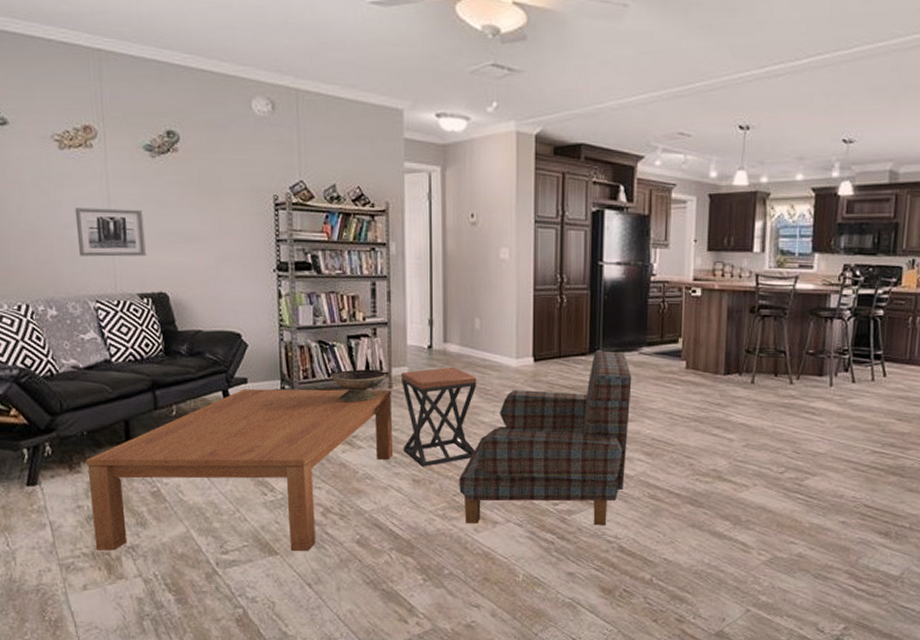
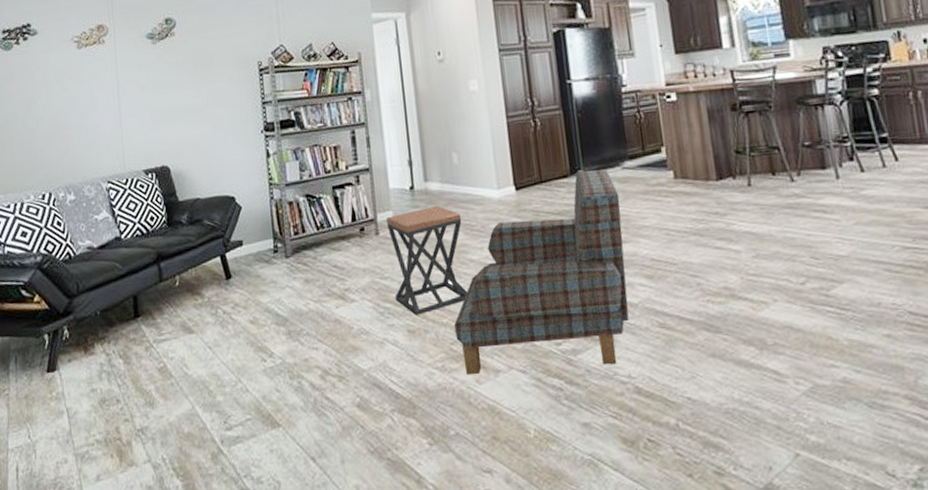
wall art: present [74,207,147,257] -> none [90,91,151,142]
coffee table: present [85,388,394,552] -> none [99,236,387,436]
decorative bowl: present [331,369,387,403] -> none [320,217,373,255]

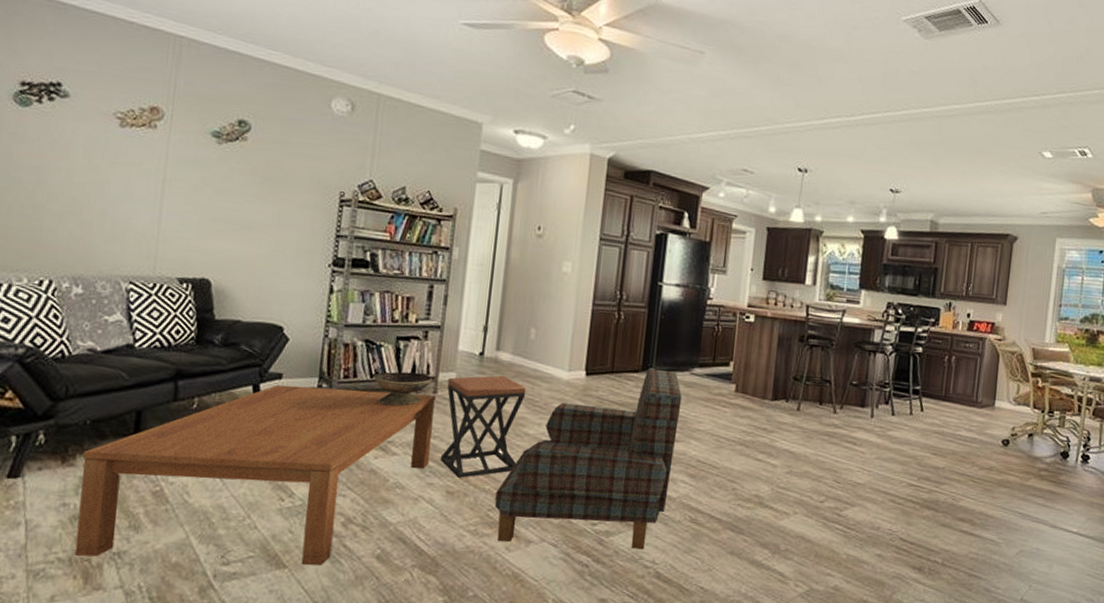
coffee table: none [99,236,387,436] -> present [74,384,437,566]
decorative bowl: none [320,217,373,255] -> present [373,371,433,406]

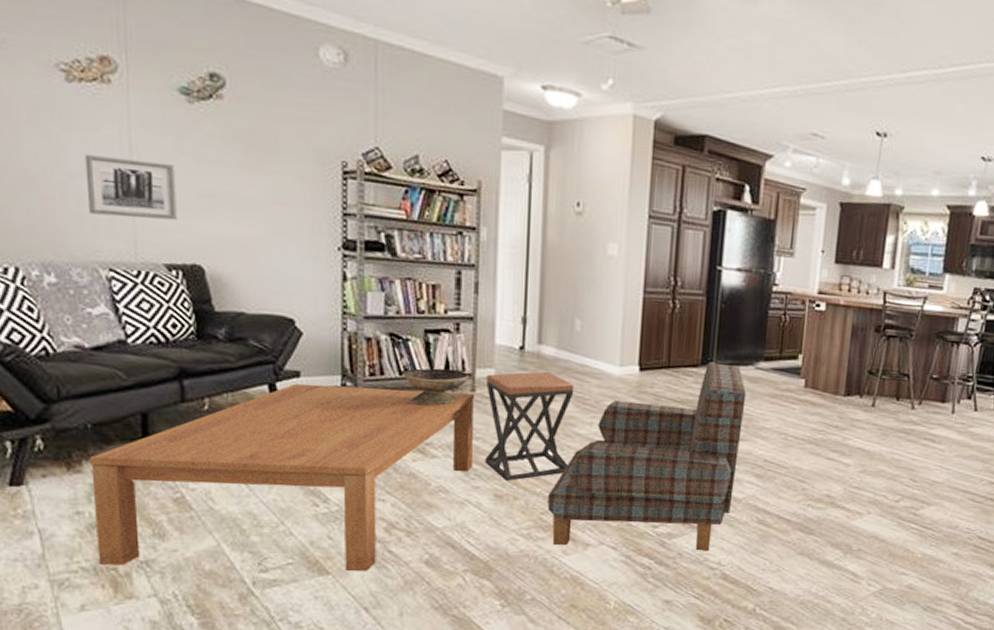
wall art: none [121,185,199,241] -> present [84,154,179,221]

